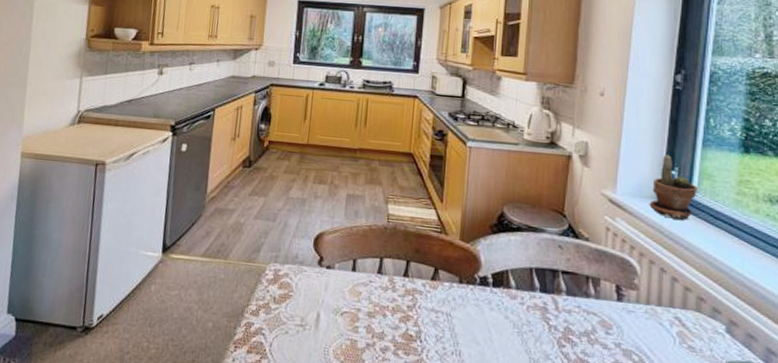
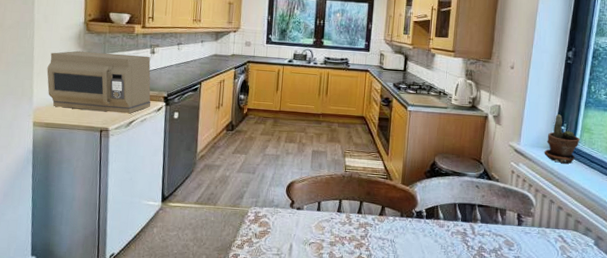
microwave: none [40,70,158,145] -> present [47,50,151,114]

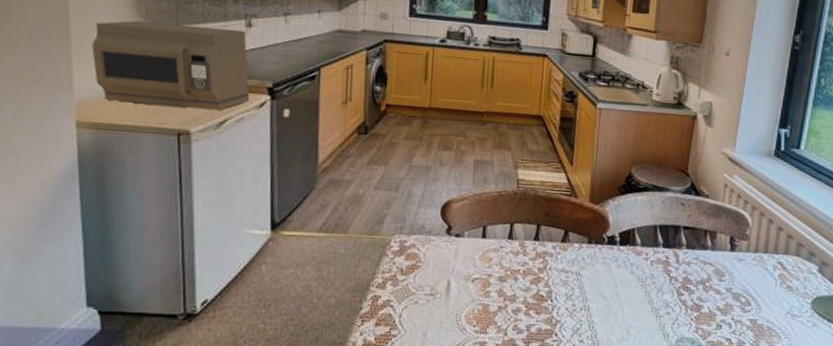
potted plant: present [544,114,580,164] -> none [763,114,806,175]

